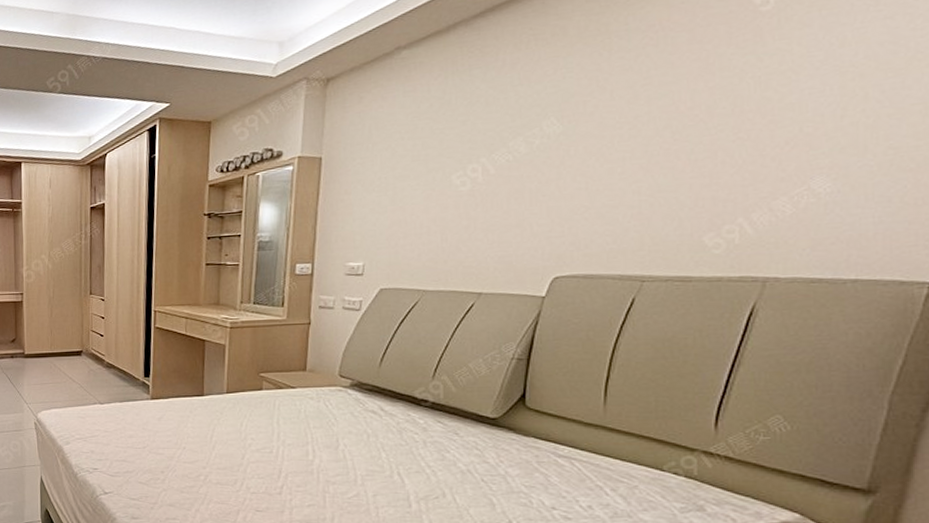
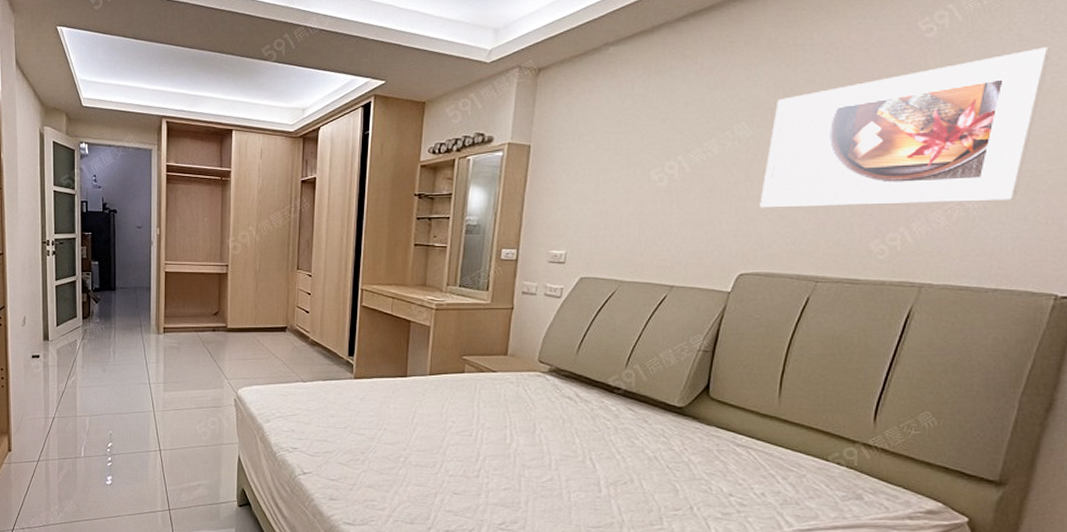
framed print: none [574,9,914,207] -> present [760,47,1051,208]

